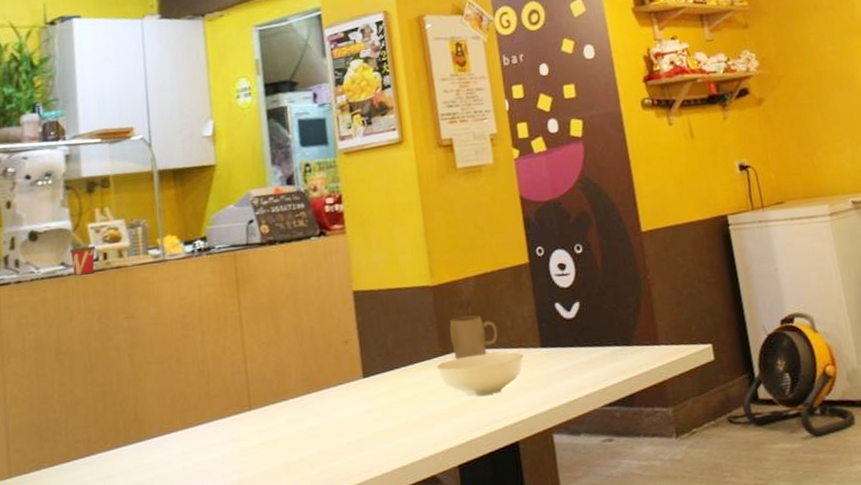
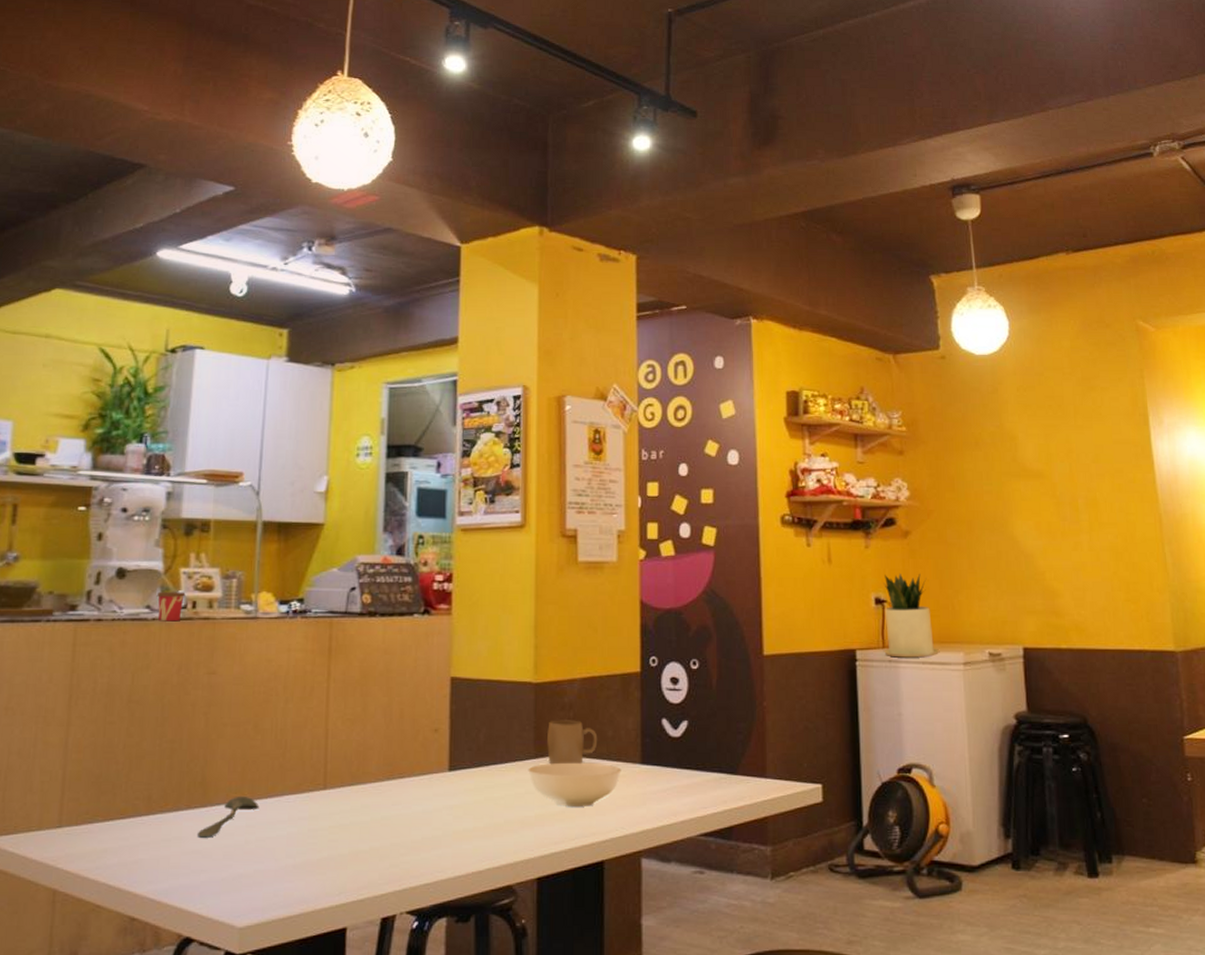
spoon: none [137,426,192,470] -> present [197,795,260,838]
planter: none [745,136,806,218] -> present [884,573,940,658]

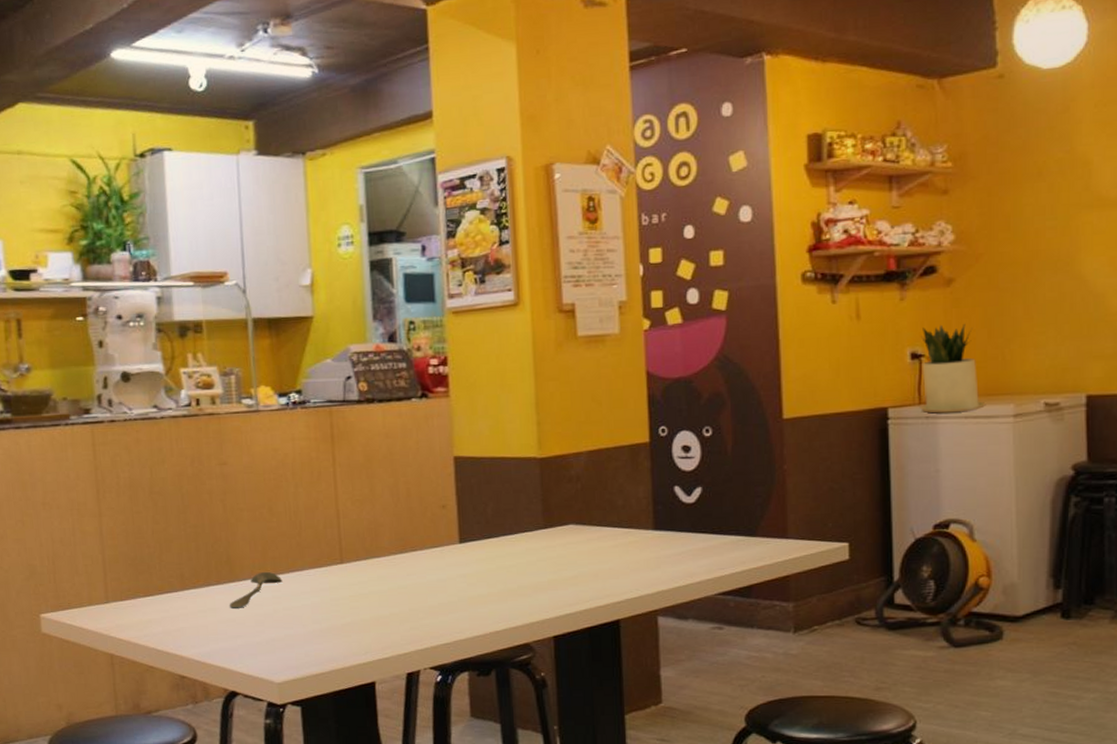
cup: present [156,591,186,622] -> none [161,391,189,419]
bowl: present [528,762,621,807] -> none [538,530,634,572]
mug: present [547,720,598,765] -> none [555,491,608,534]

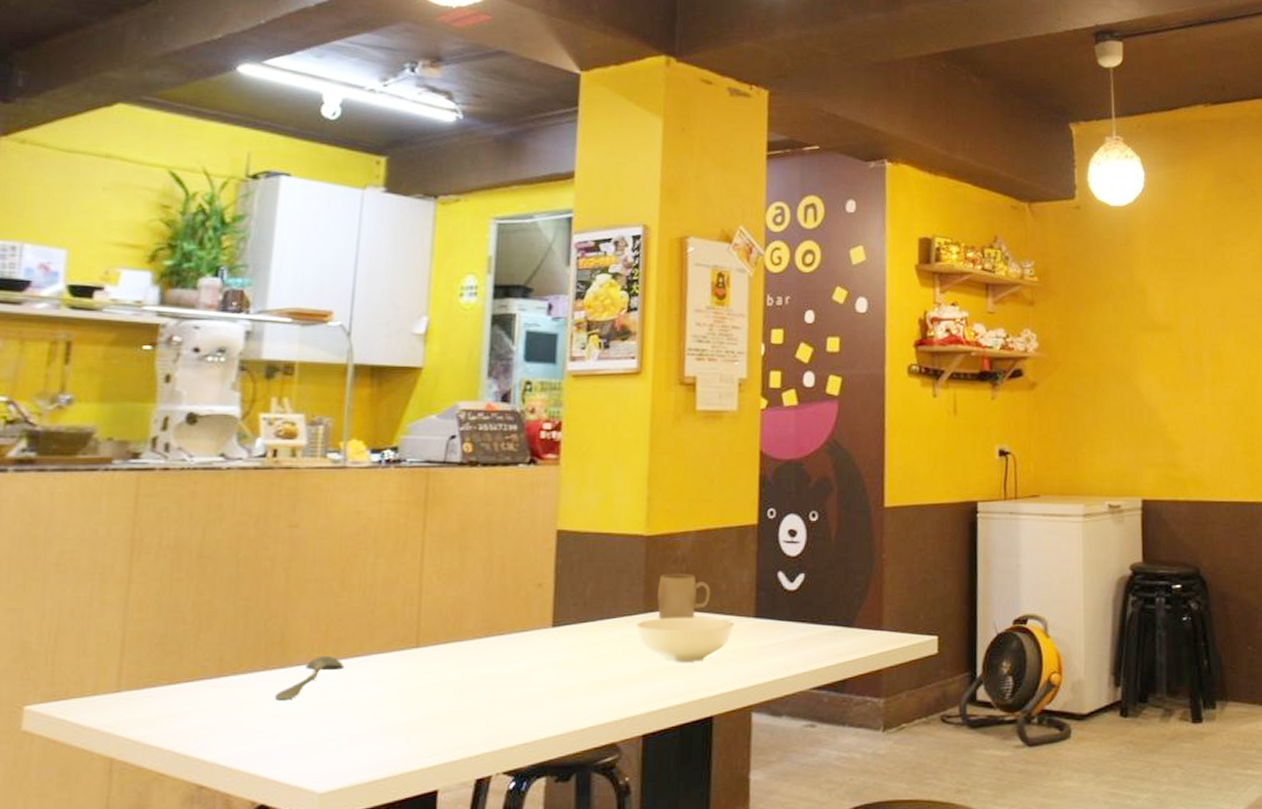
bowl: none [538,530,634,572] -> present [636,617,734,662]
mug: none [555,491,608,534] -> present [657,573,711,620]
planter: present [921,323,986,414] -> none [1006,424,1061,510]

